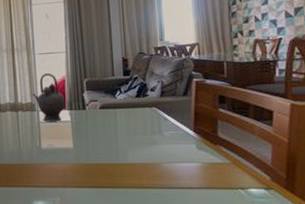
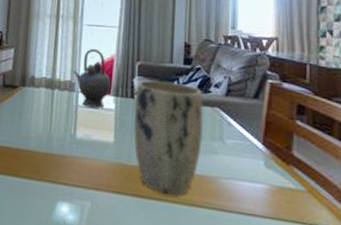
plant pot: none [87,91,146,183] -> present [133,80,204,197]

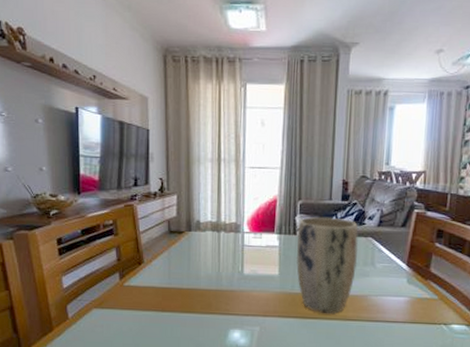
teapot: present [73,48,112,109] -> none [238,190,275,246]

